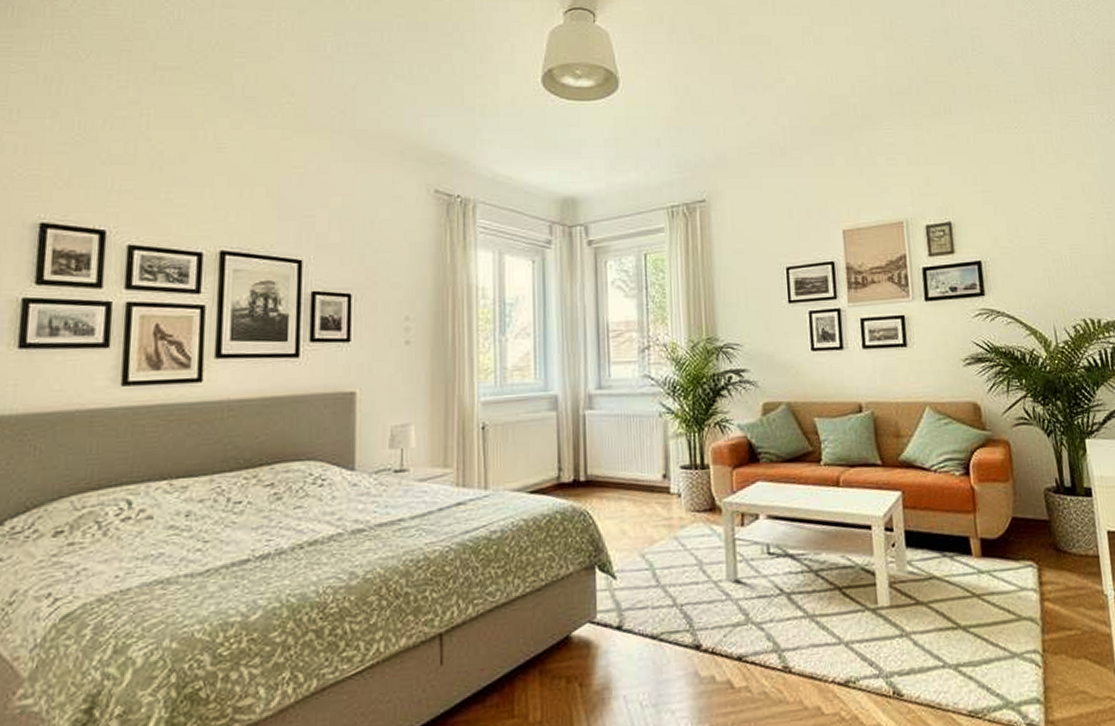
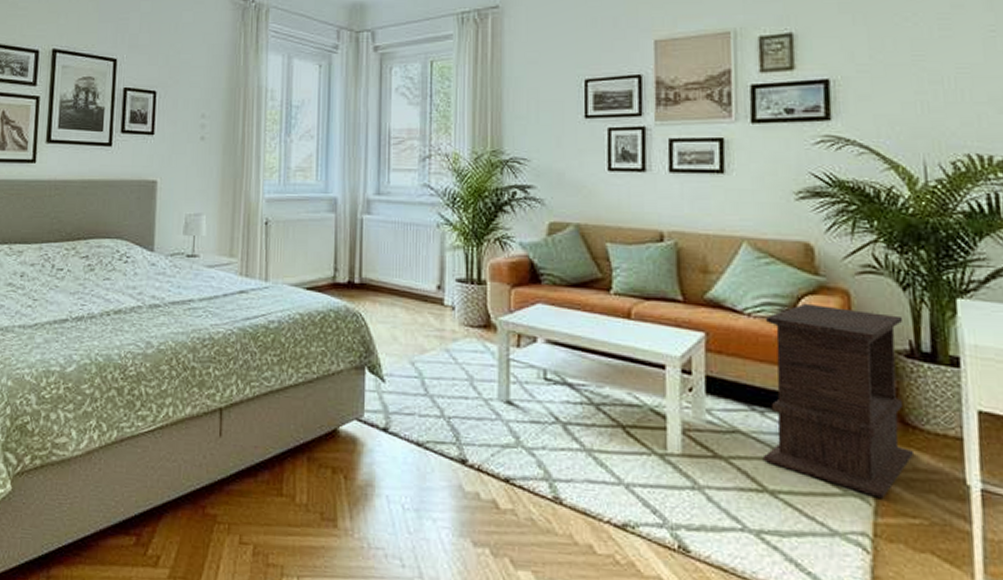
side table: none [949,455,1066,618] -> present [762,303,913,498]

